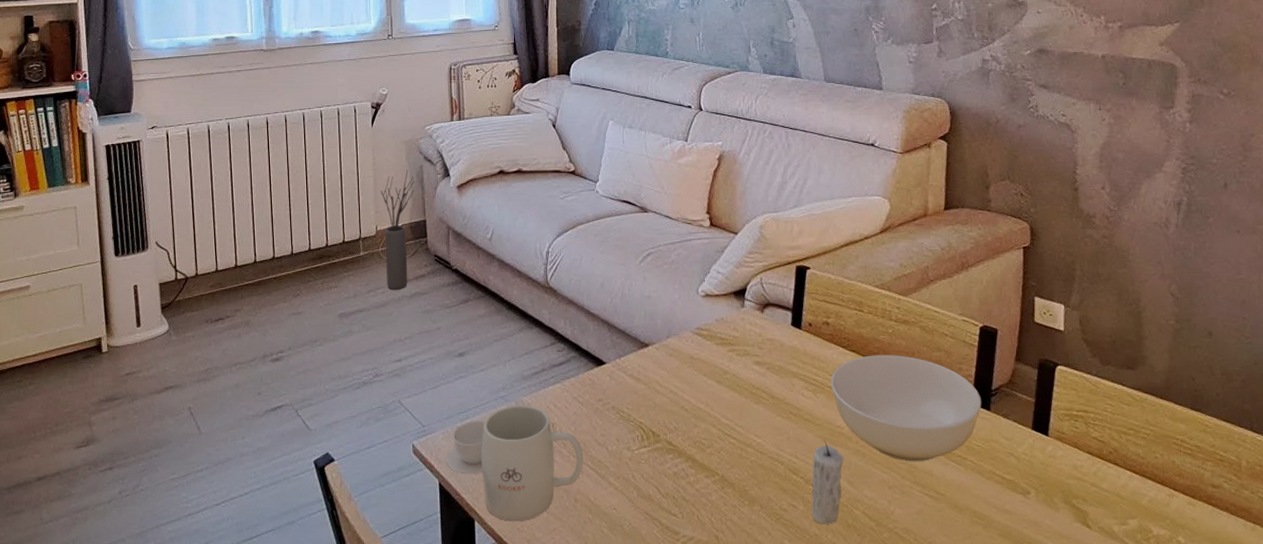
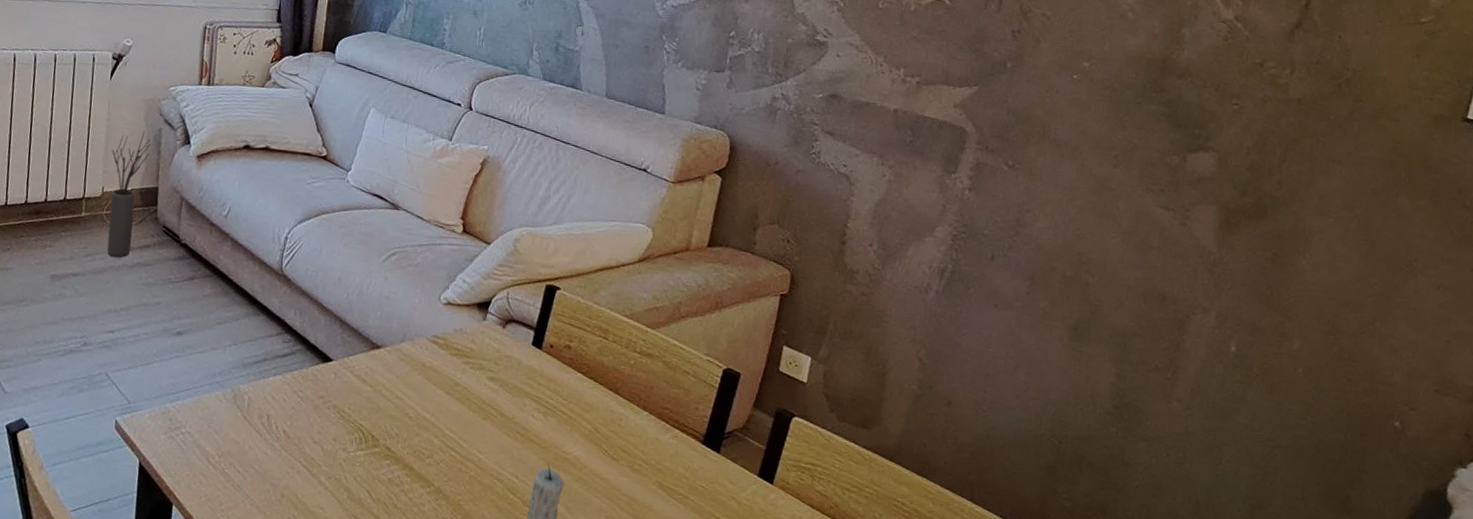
teacup: present [446,420,485,474] -> none [149,402,197,458]
mug: present [481,405,584,522] -> none [186,391,297,511]
bowl: present [830,355,982,462] -> none [562,384,713,496]

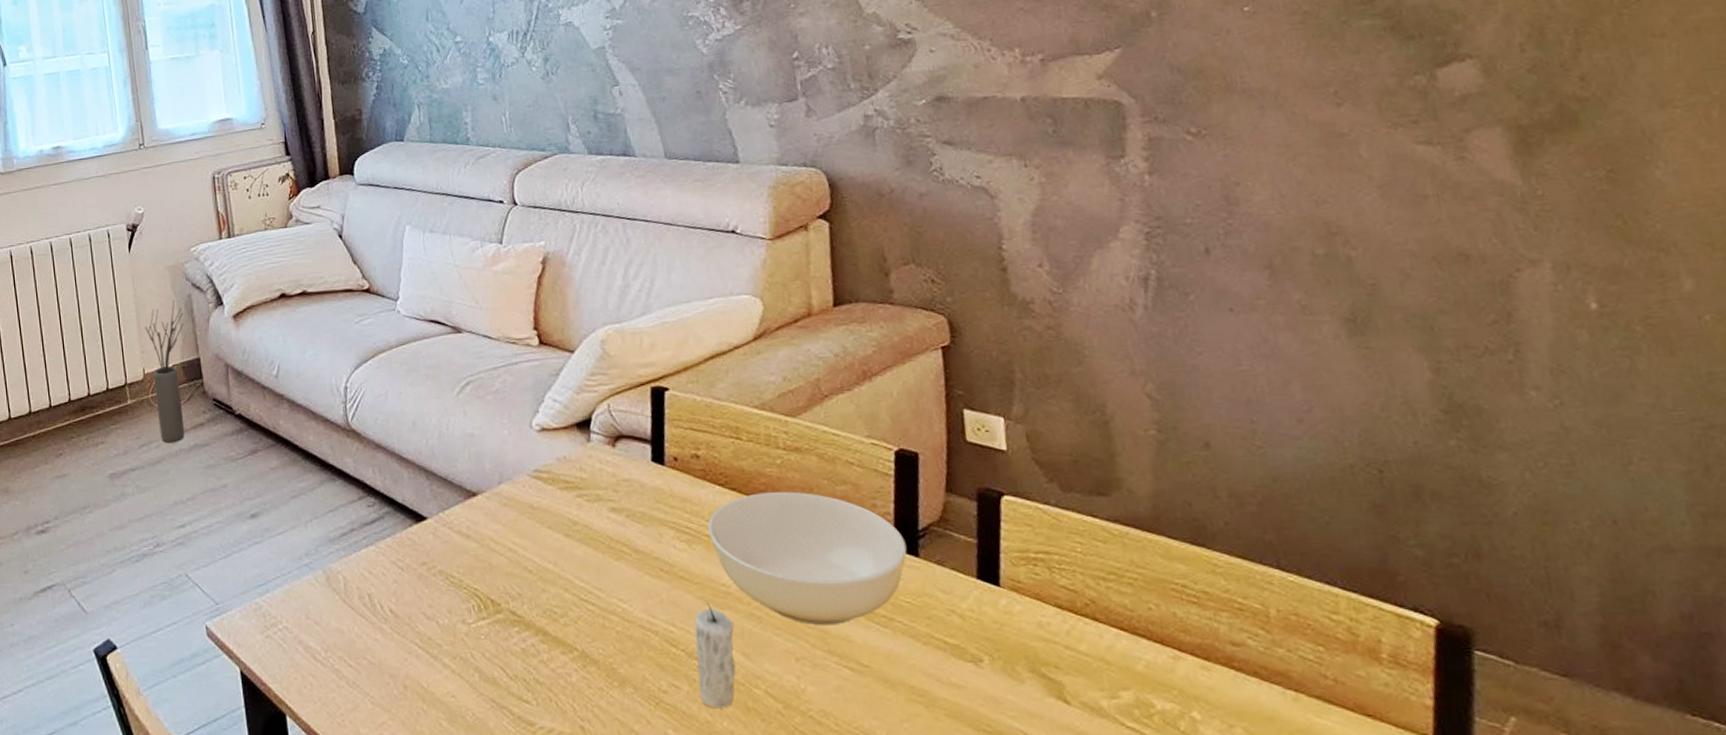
bowl: none [562,384,713,496] -> present [707,491,908,626]

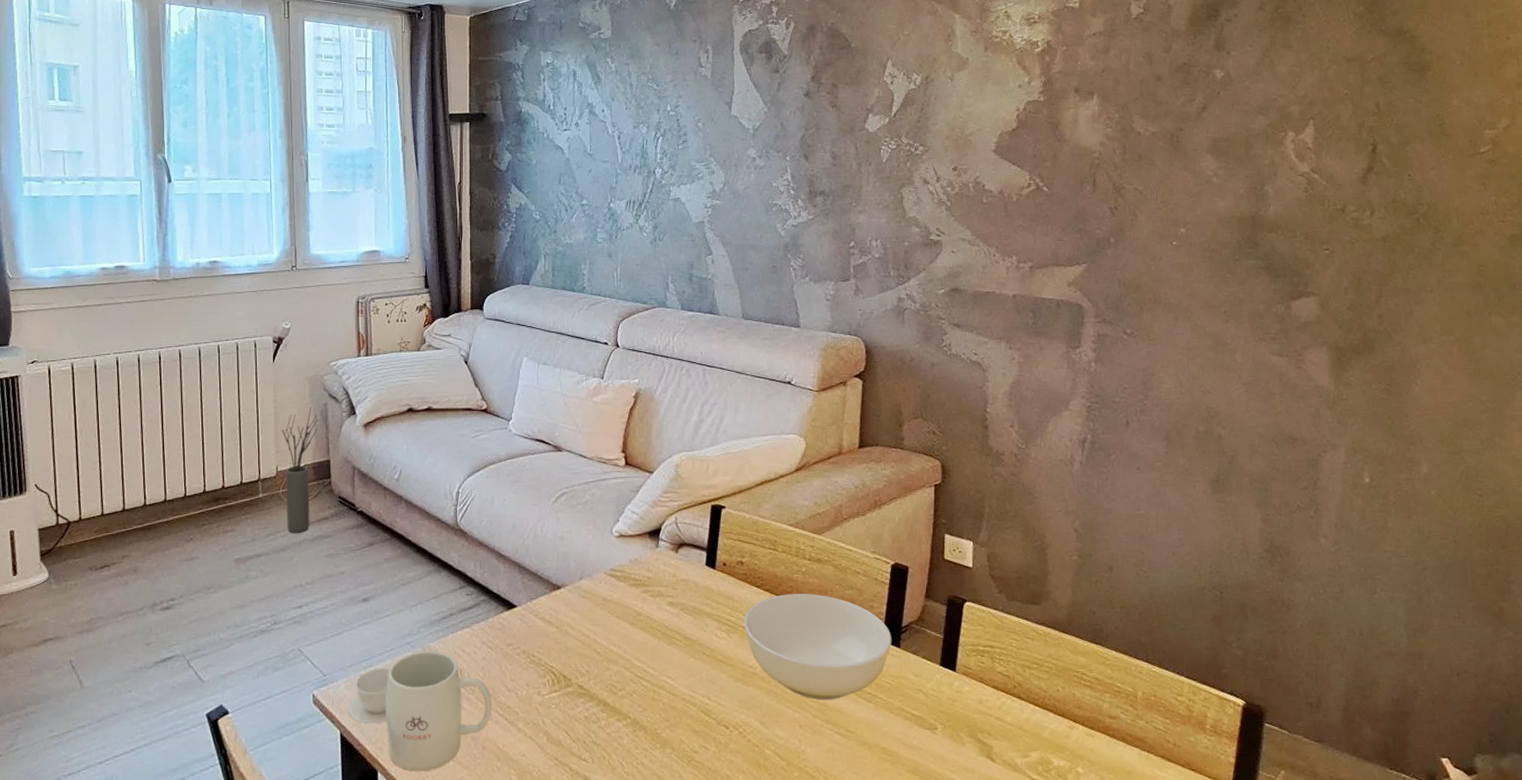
teacup: none [246,593,291,660] -> present [348,667,390,724]
mug: none [286,573,411,715] -> present [386,651,493,772]
candle: present [694,602,737,709] -> none [723,680,756,766]

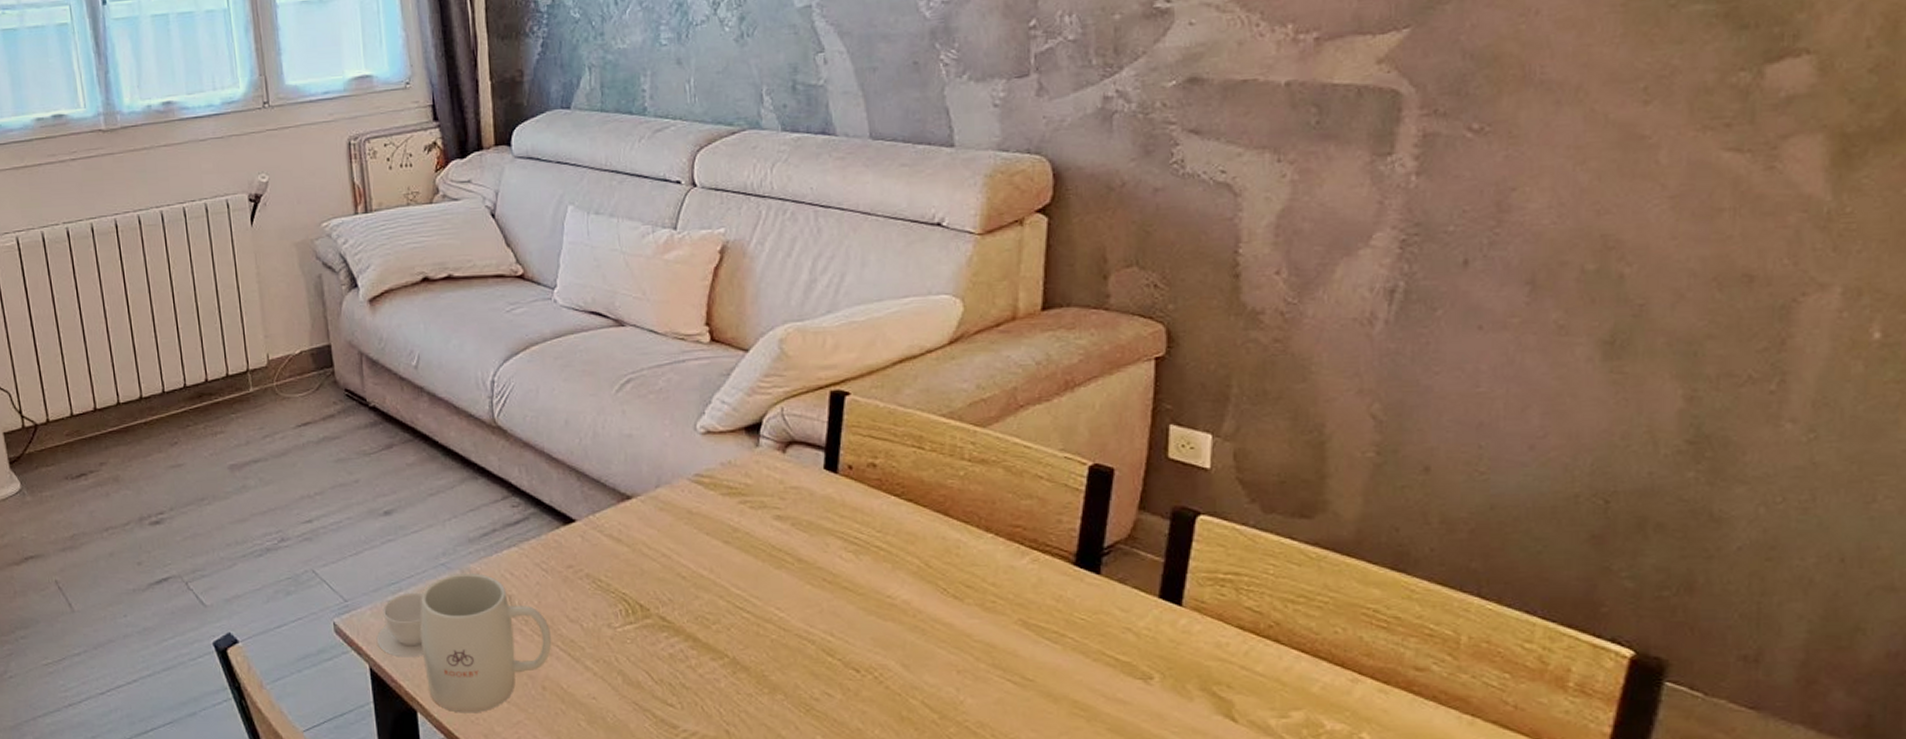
vase: present [282,407,318,533] -> none [269,280,313,434]
bowl: present [743,594,892,700] -> none [877,504,1089,640]

